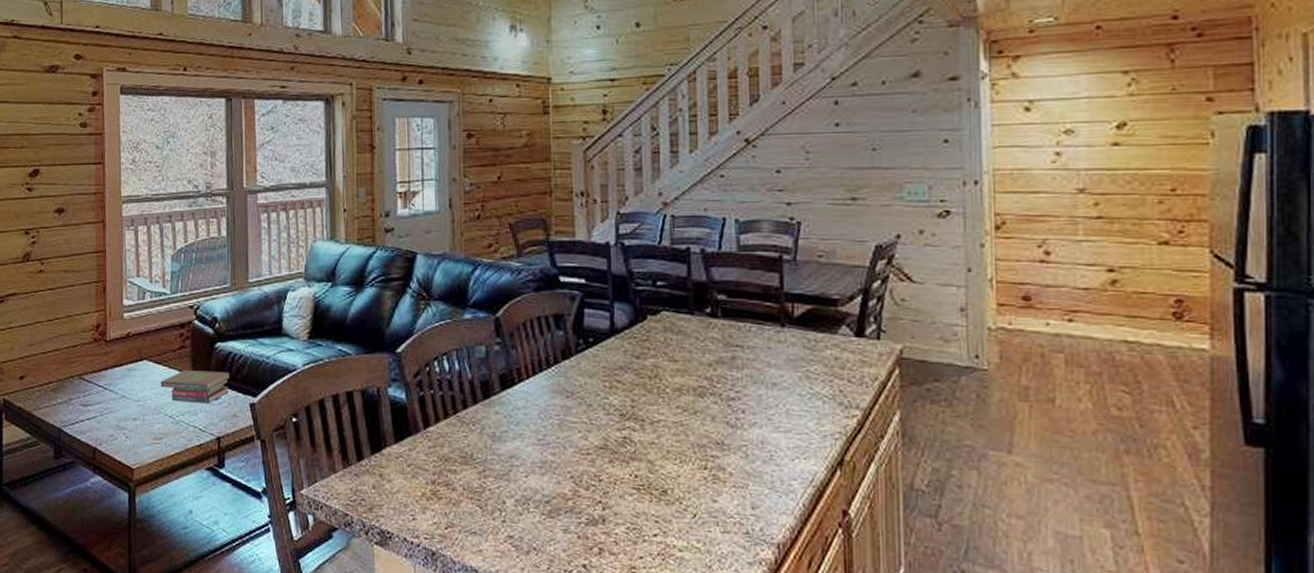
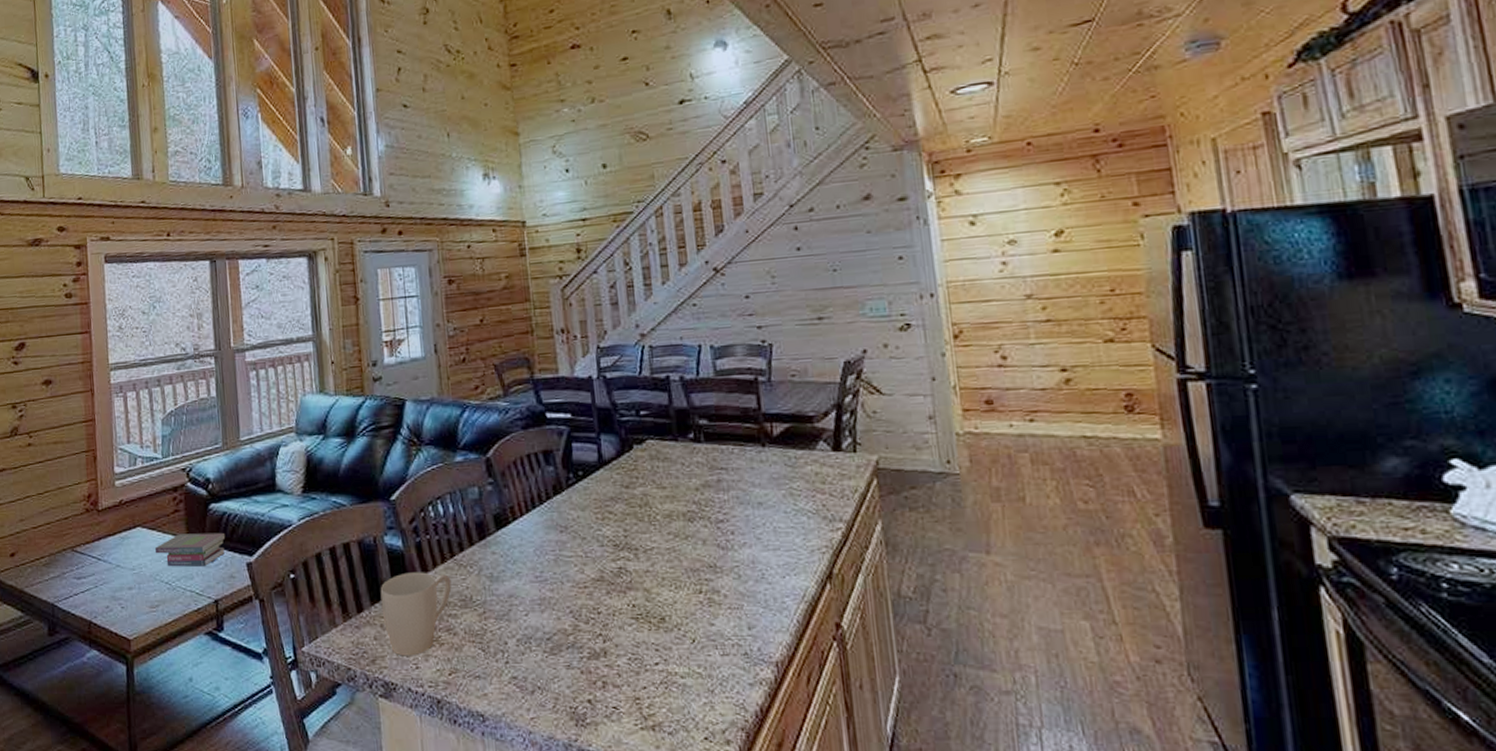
mug: none [381,425,453,508] -> present [380,572,452,656]

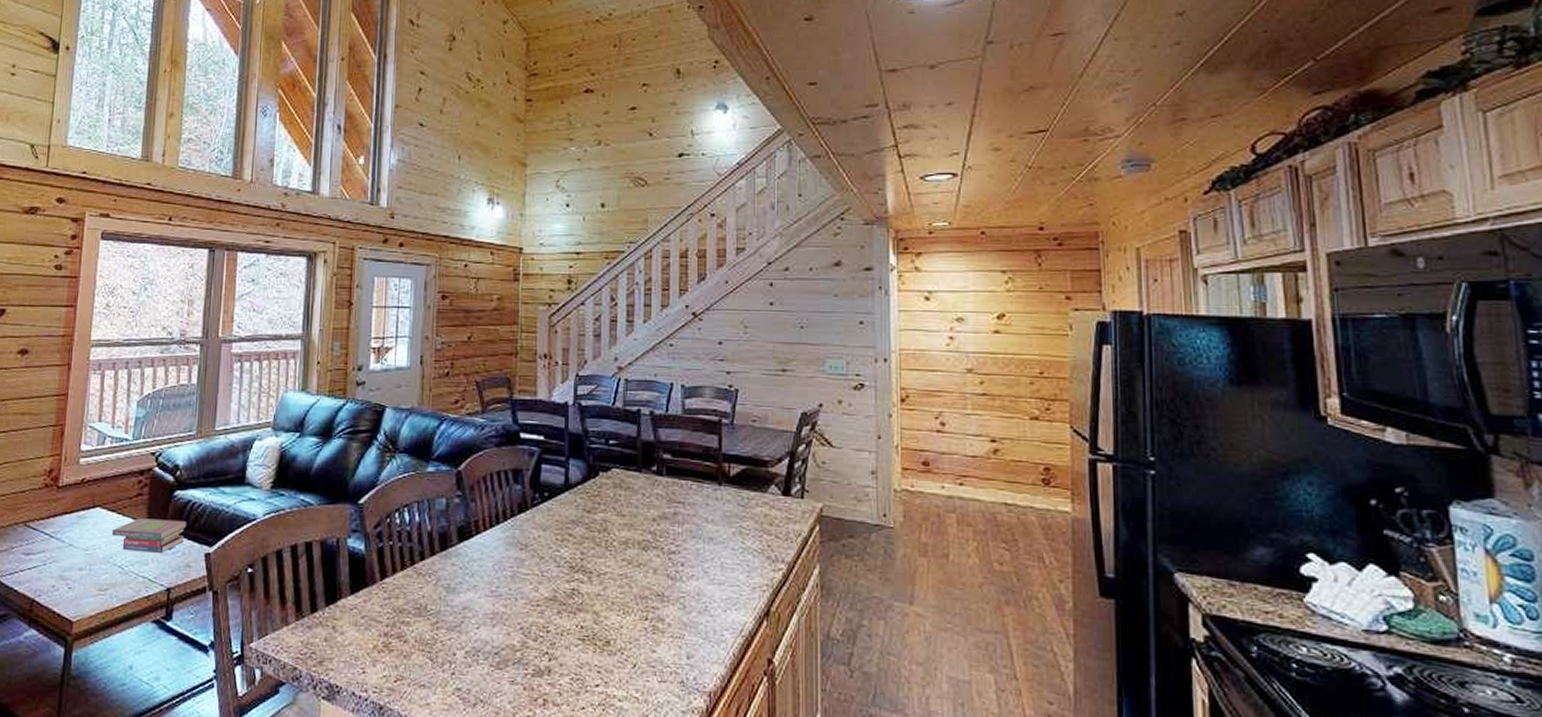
mug: present [380,572,452,656] -> none [335,576,408,661]

